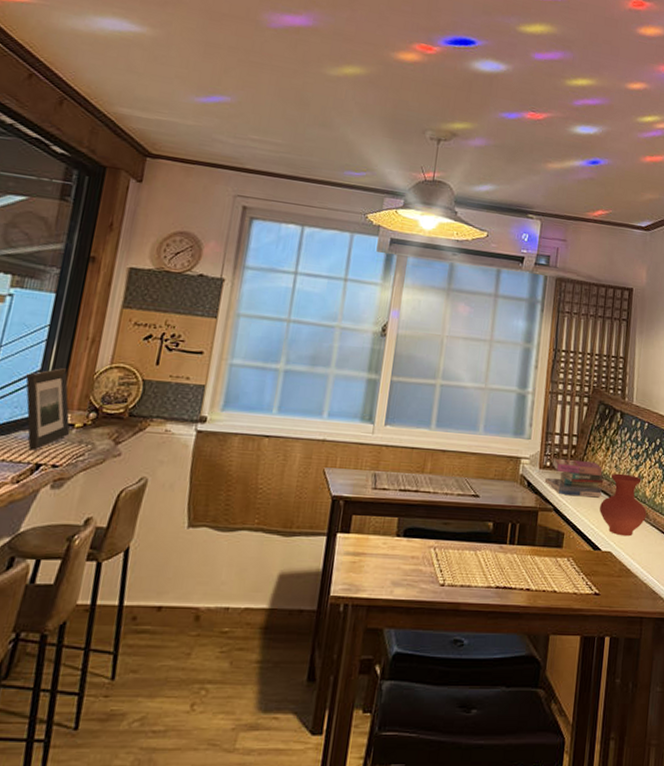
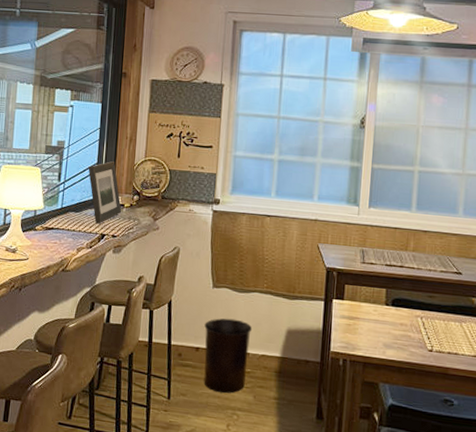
waste bin: none [164,565,236,662] -> present [203,318,253,393]

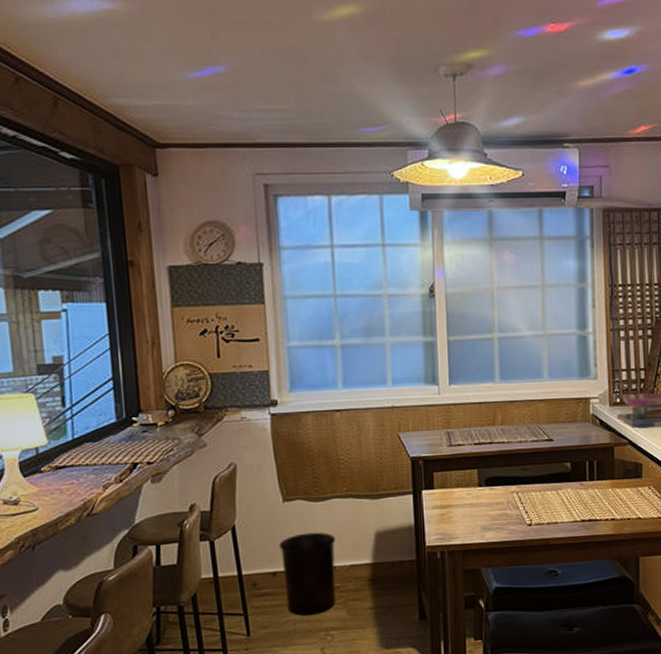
picture frame: present [88,160,122,224] -> none [101,372,156,452]

